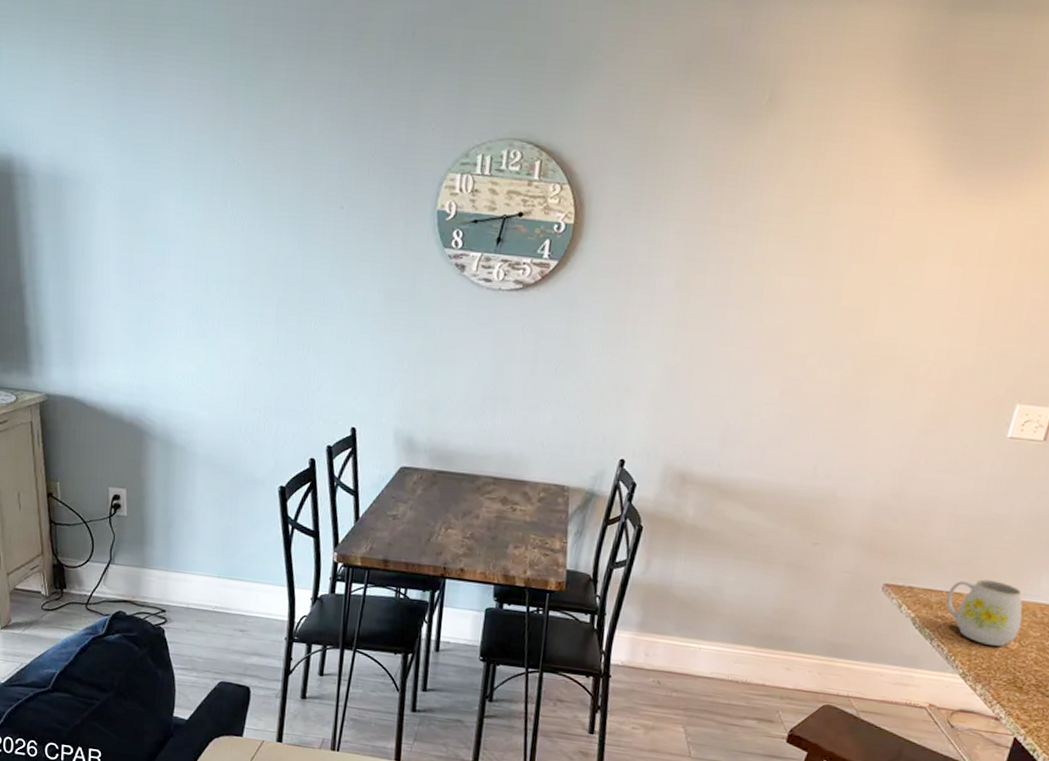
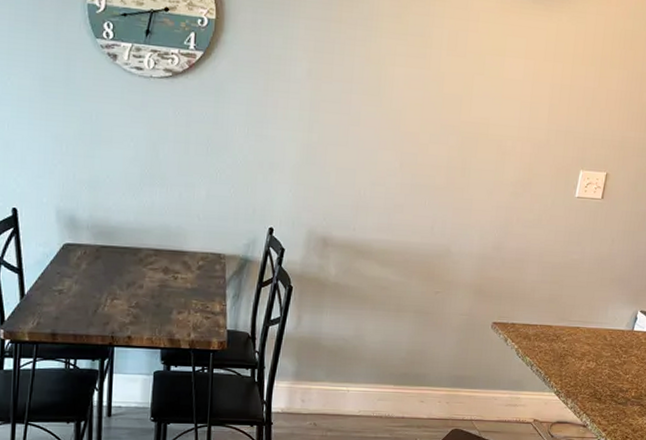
mug: present [946,579,1023,646] -> none [540,313,597,366]

